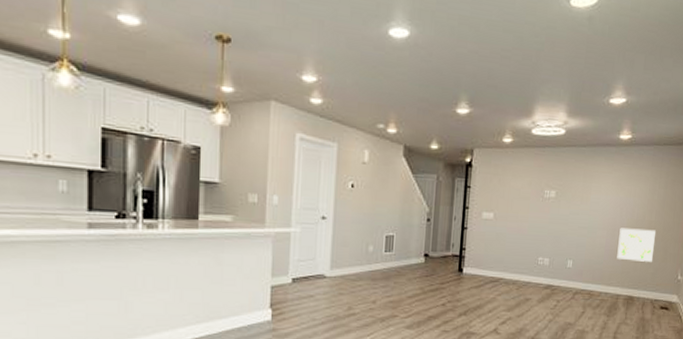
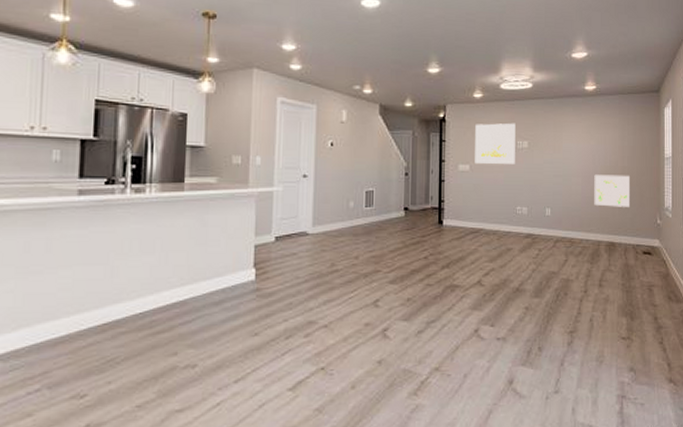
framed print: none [499,170,545,214] -> present [475,123,516,165]

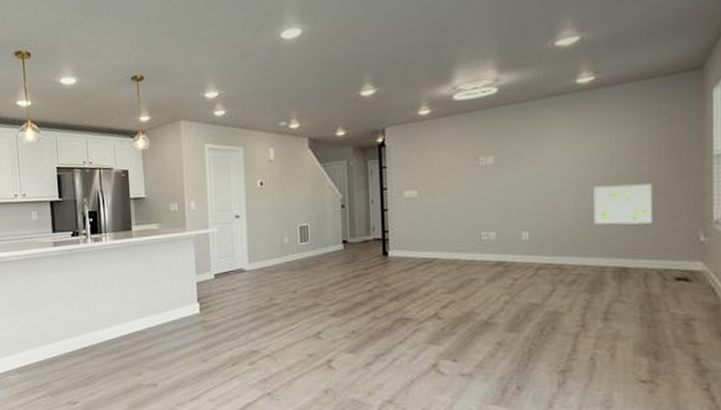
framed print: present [475,123,516,165] -> none [422,137,477,189]

